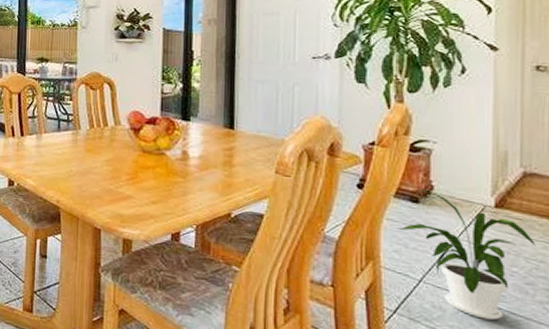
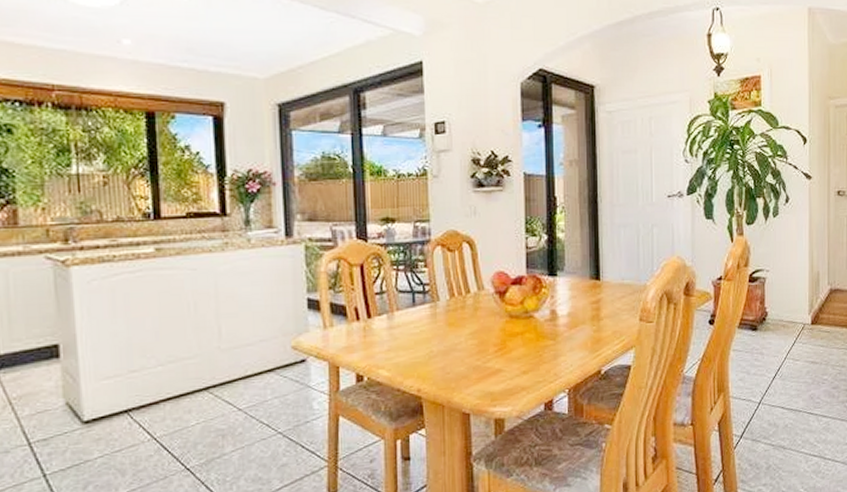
house plant: present [398,188,536,321] -> none [742,316,839,427]

